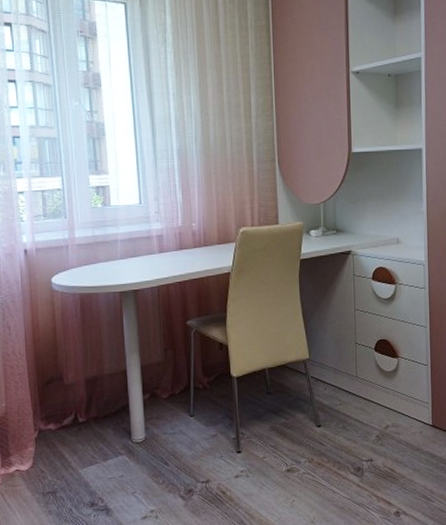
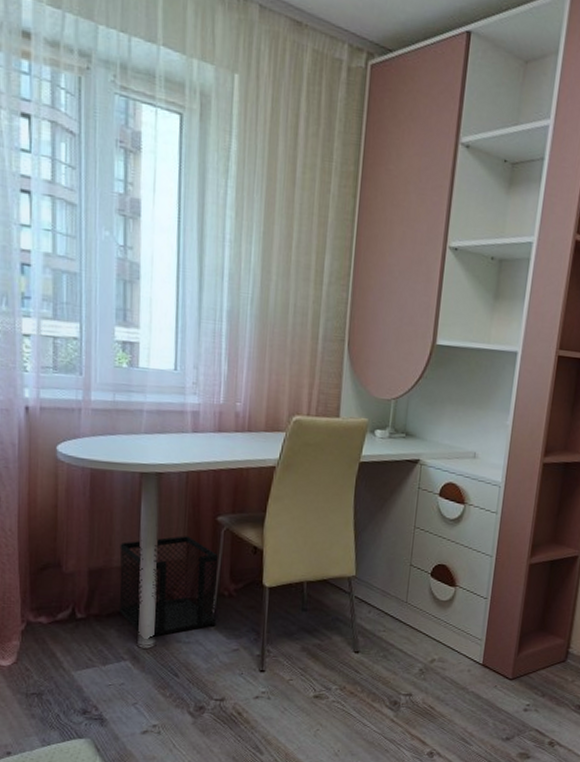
wastebasket: none [109,341,195,433] -> present [118,536,218,638]

